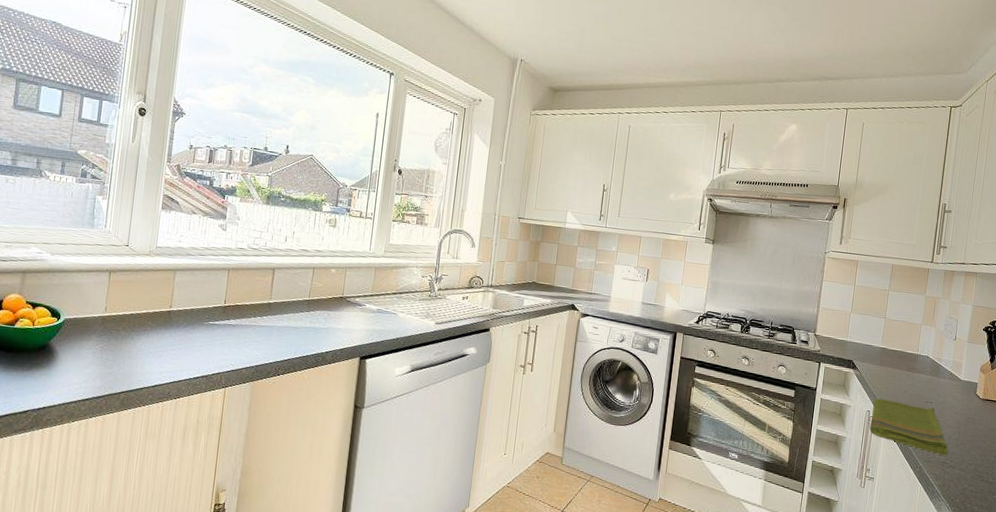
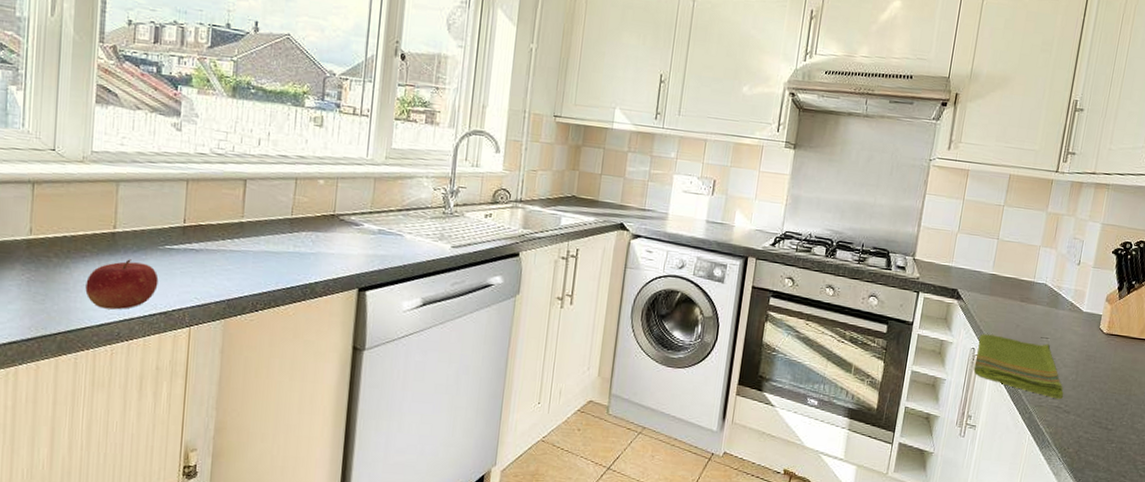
fruit: none [145,332,203,374] -> present [85,259,159,310]

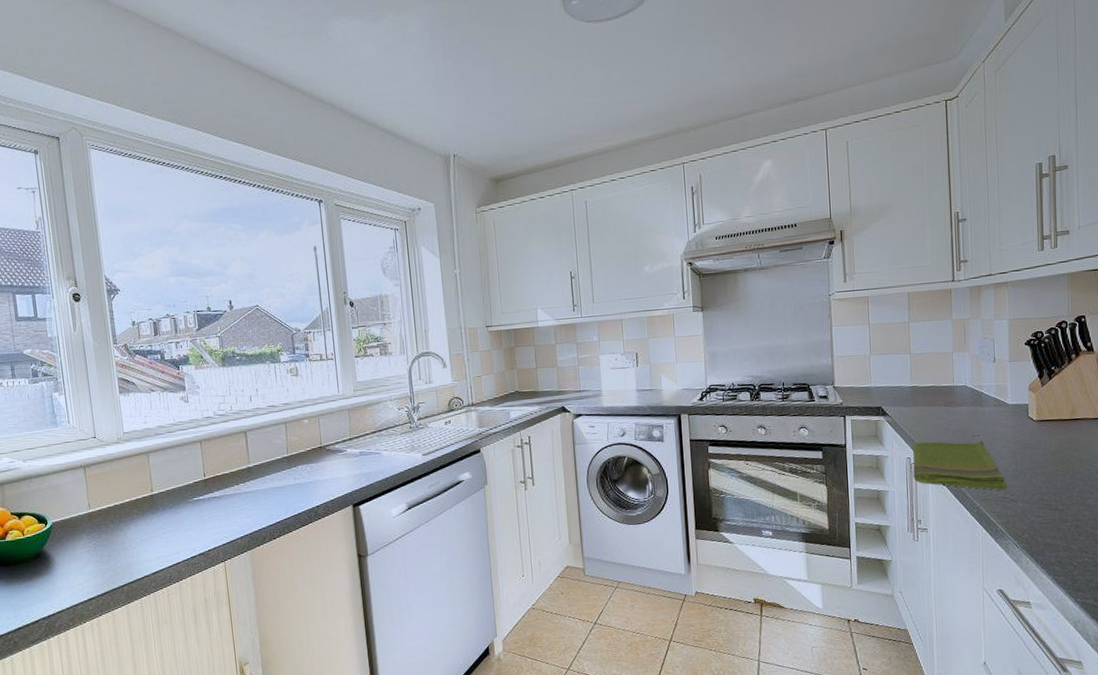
fruit: present [85,259,159,310] -> none [138,514,194,559]

